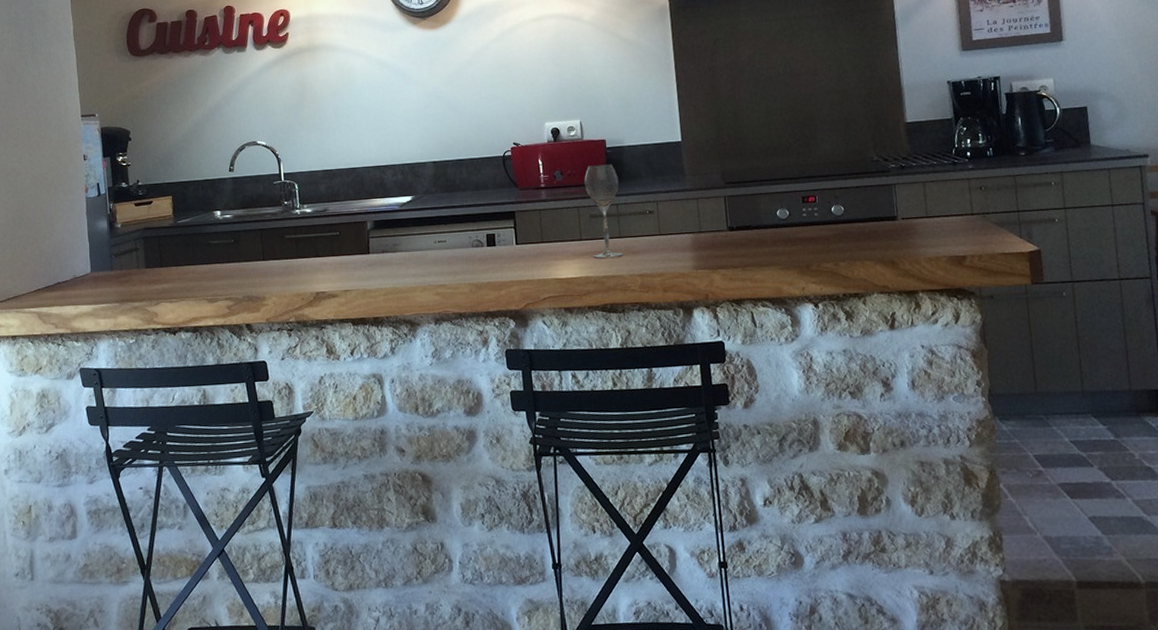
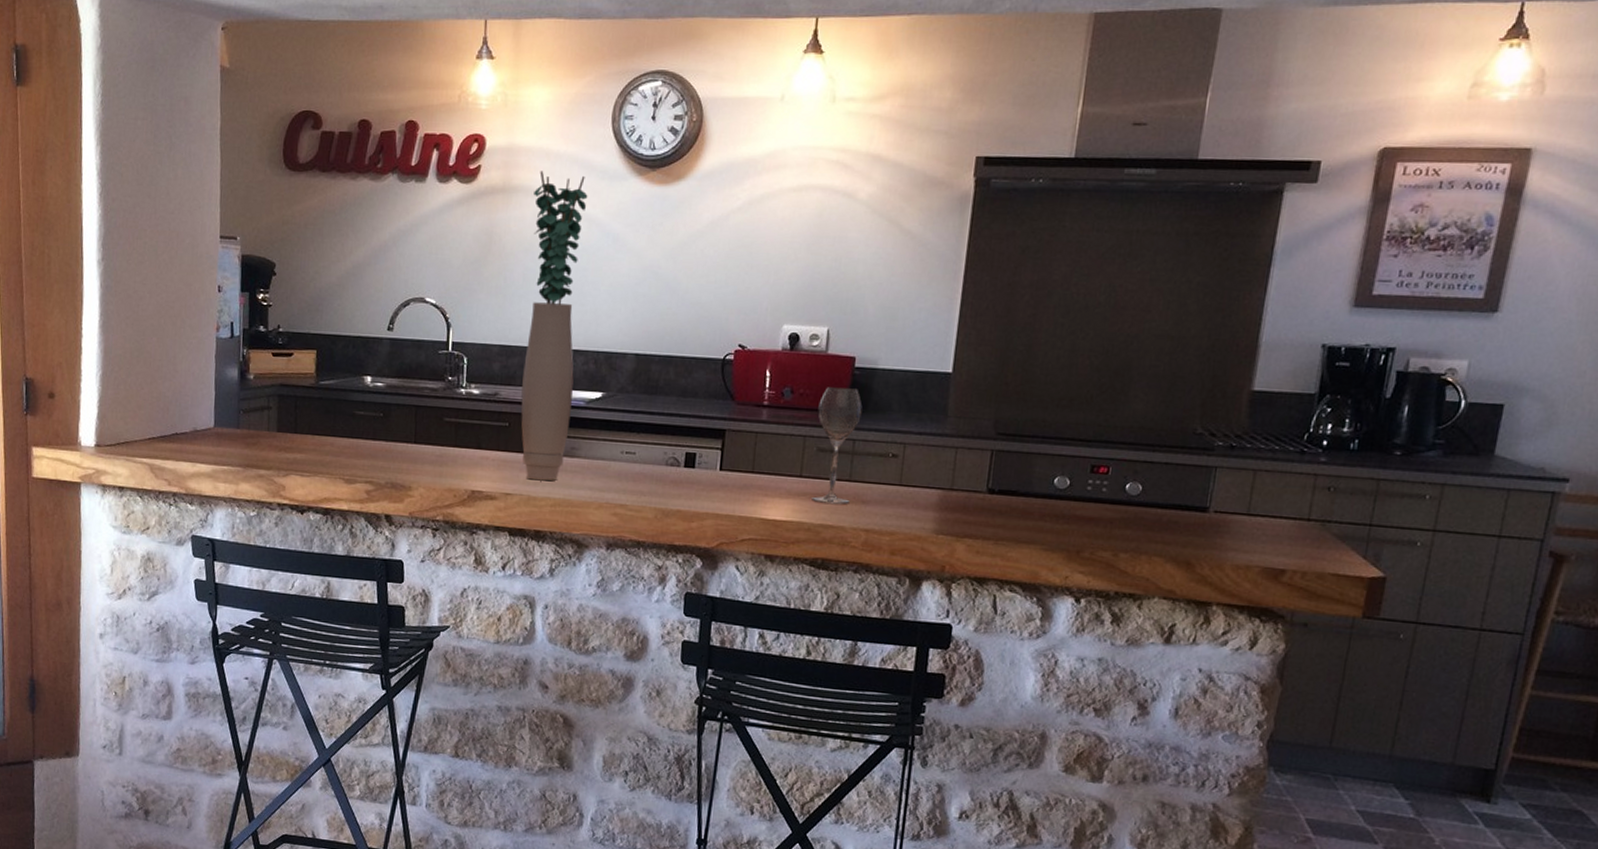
vase: none [333,30,389,276] -> present [520,170,588,481]

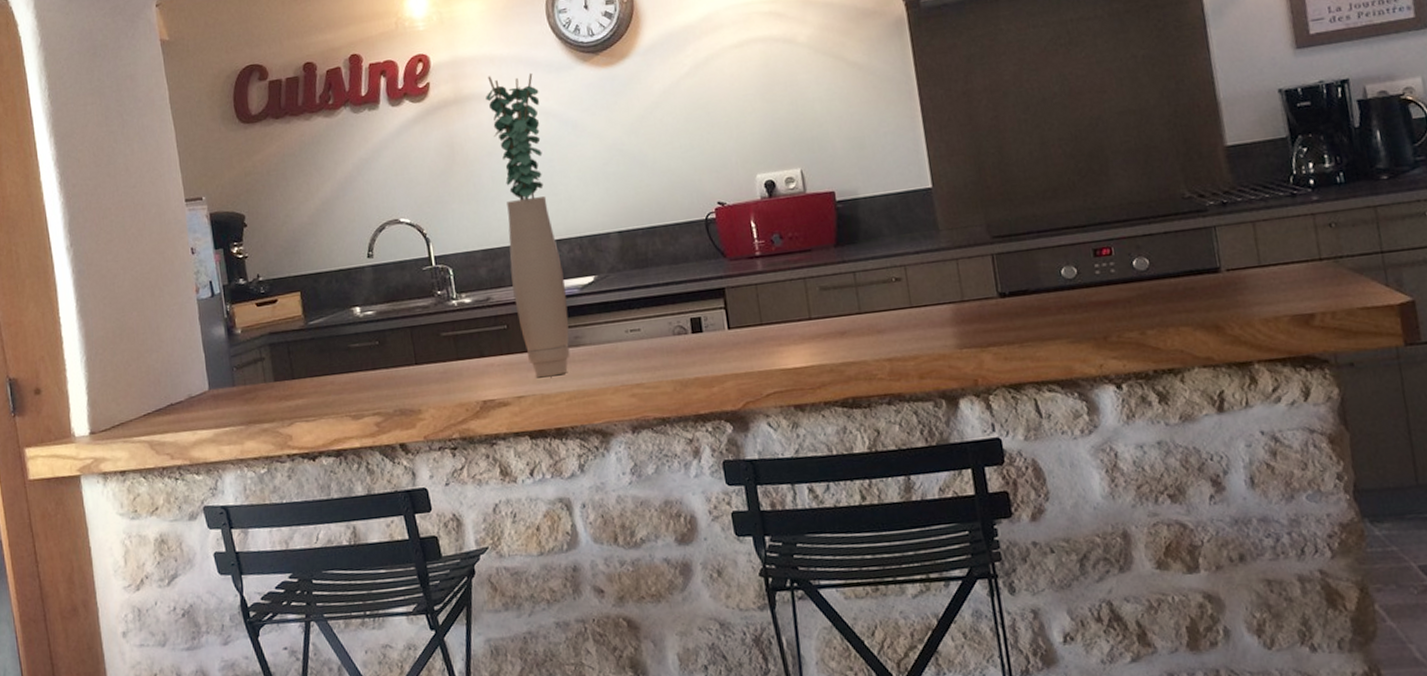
wineglass: present [811,387,863,506] -> none [810,222,867,343]

